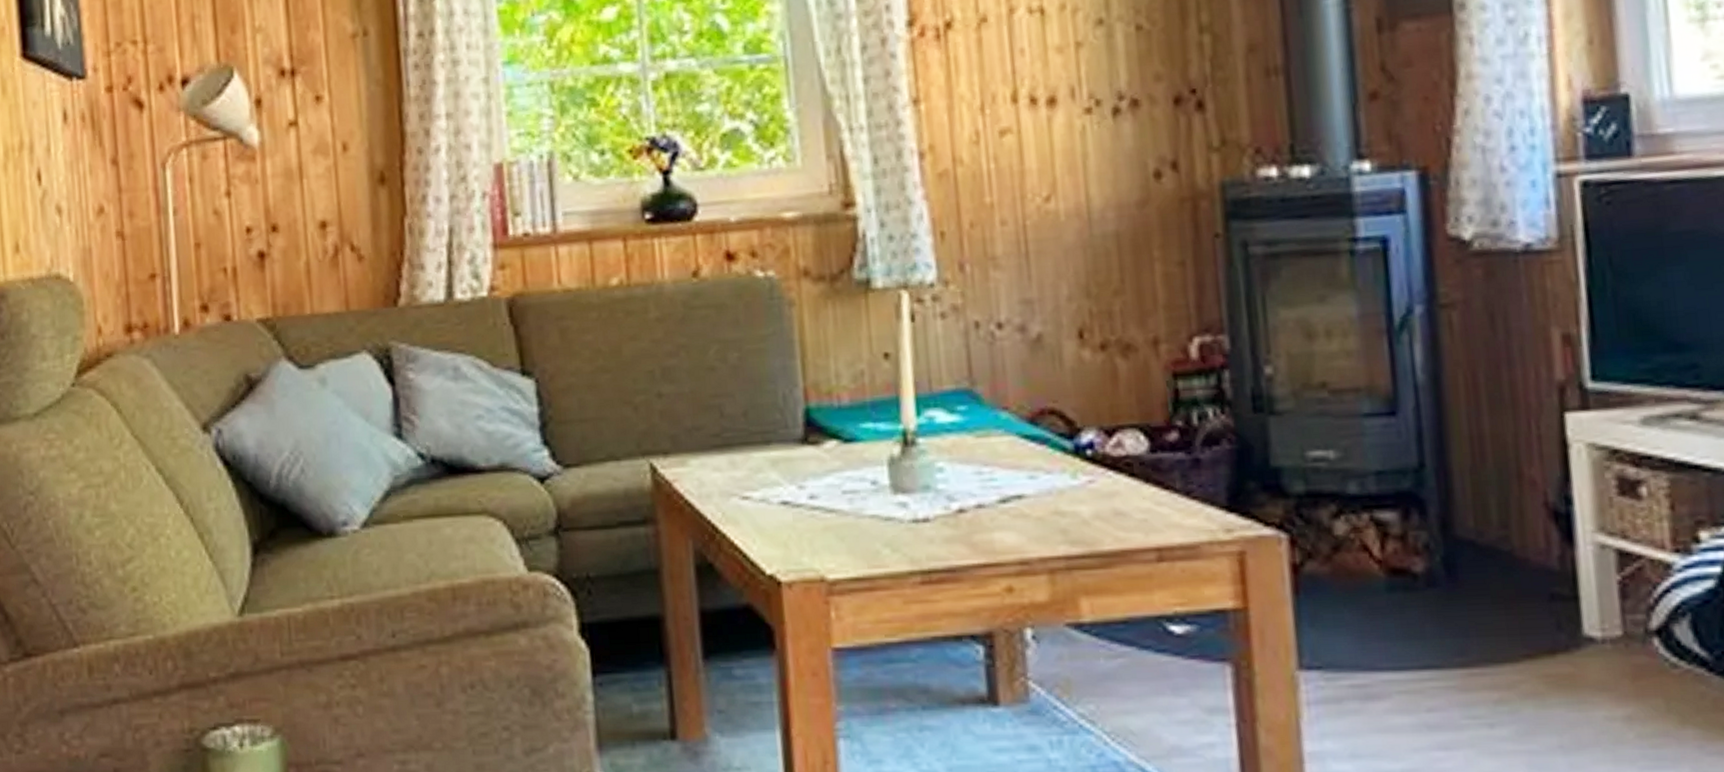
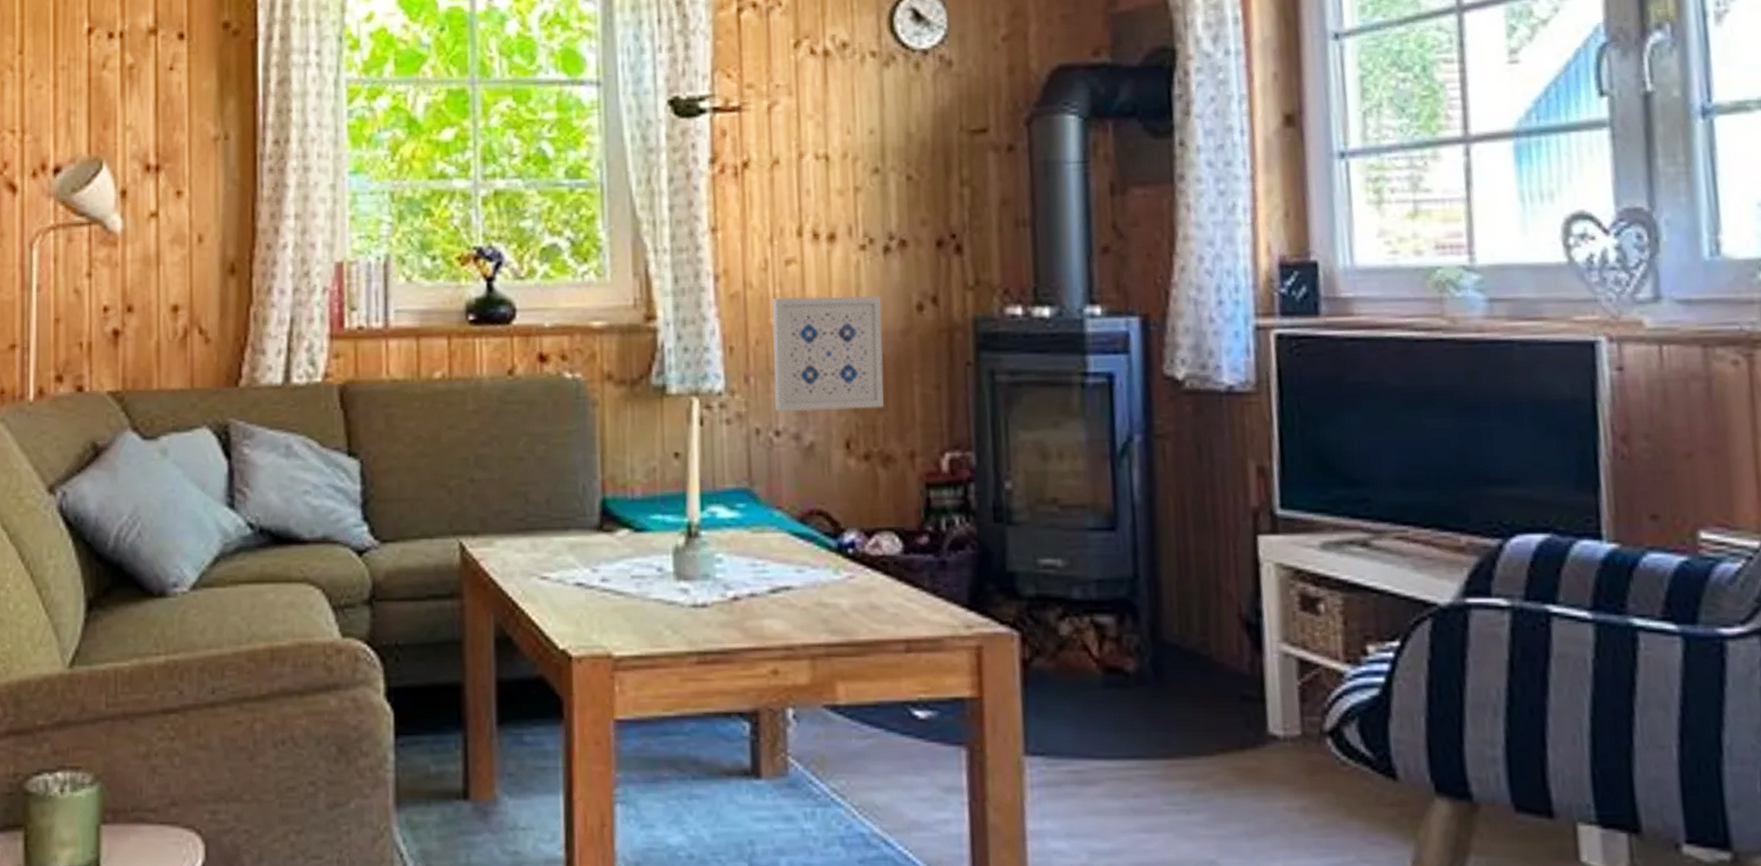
wall art: none [986,164,1121,301] -> present [772,295,884,412]

